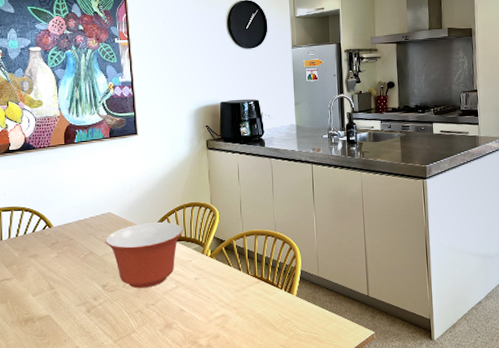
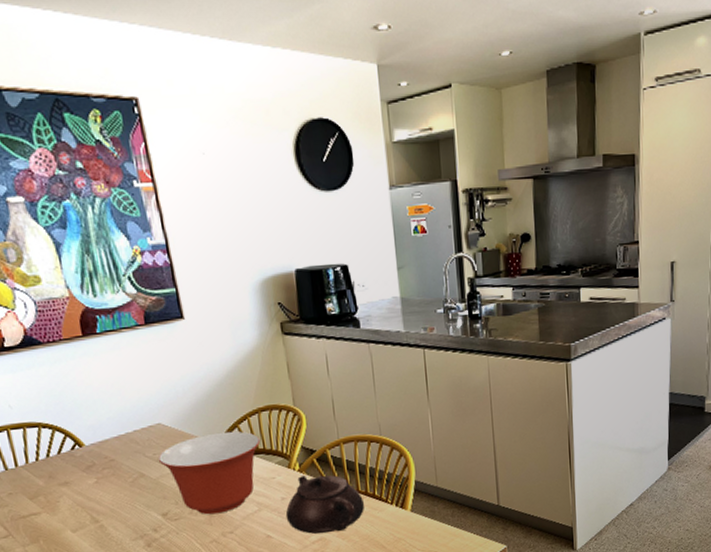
teapot: none [197,260,259,311] -> present [285,475,364,534]

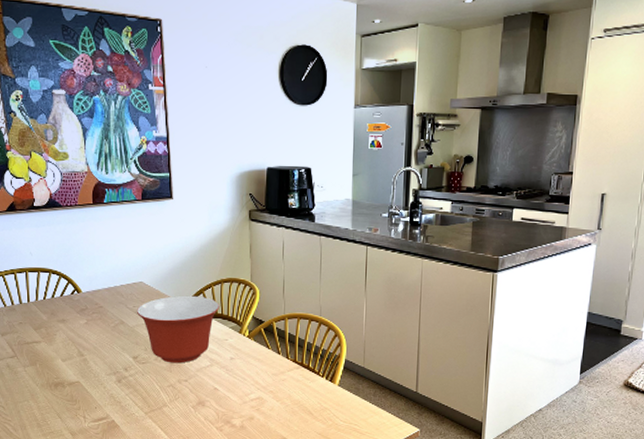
teapot: present [285,475,364,534] -> none [232,341,299,394]

